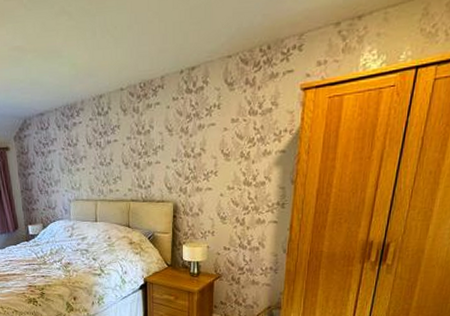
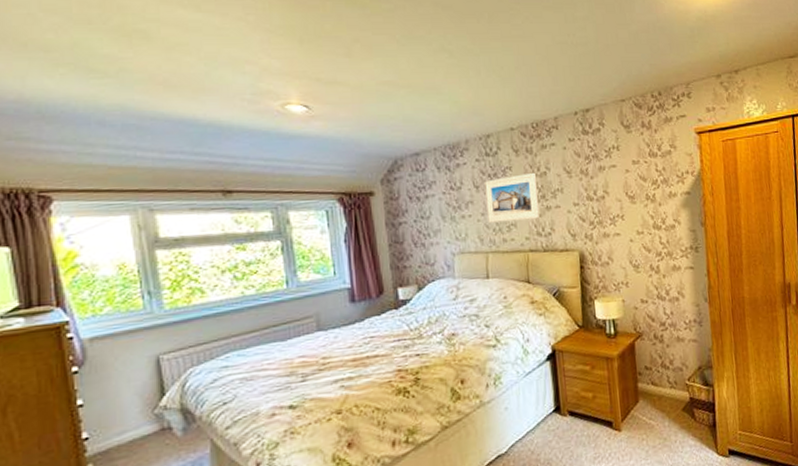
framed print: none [96,130,141,175] -> present [485,172,539,223]

